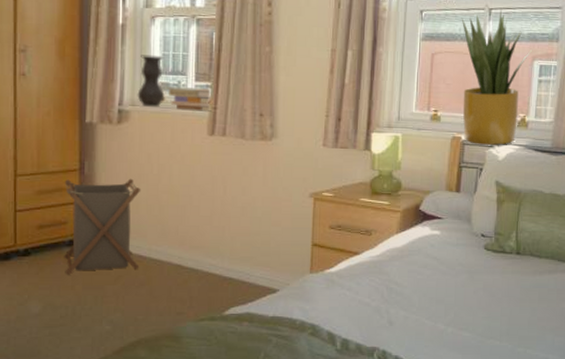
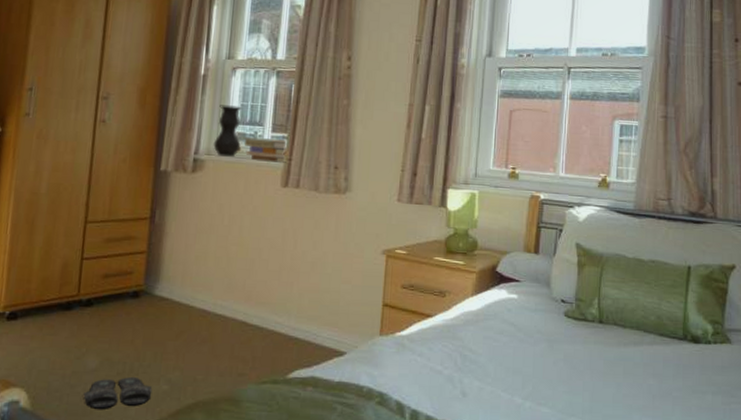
slippers: none [29,319,96,350] -> present [83,376,153,409]
laundry basket: present [64,178,142,275] -> none [126,228,211,328]
planter: present [461,9,533,145] -> none [540,68,613,206]

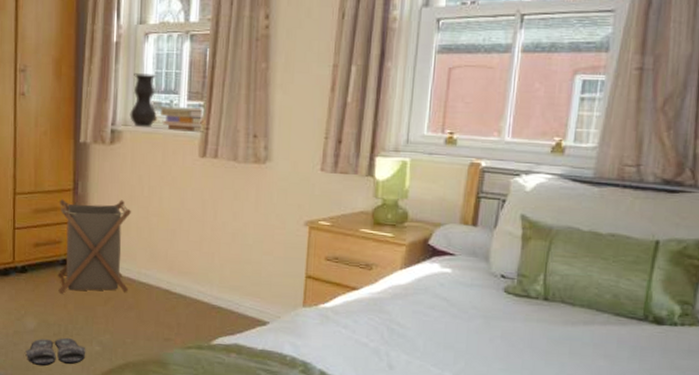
laundry basket: none [126,228,211,328] -> present [57,199,132,294]

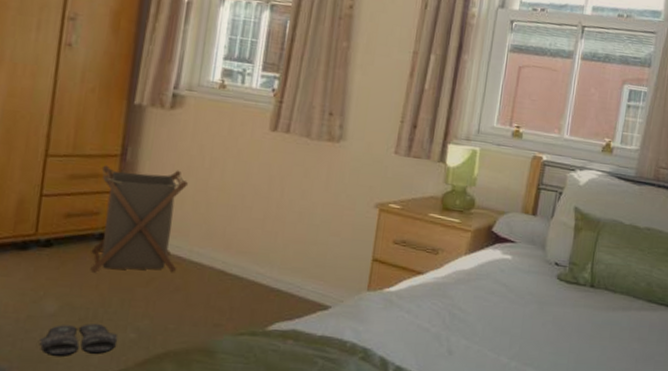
vase: present [129,73,157,127] -> none [195,36,230,95]
books: present [156,105,204,132] -> none [226,72,278,105]

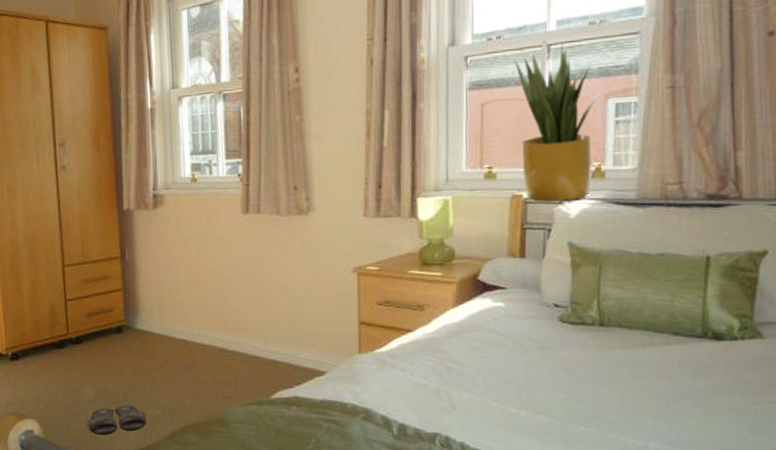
laundry basket: present [90,165,189,273] -> none [107,263,183,361]
planter: none [545,27,624,170] -> present [514,43,606,202]

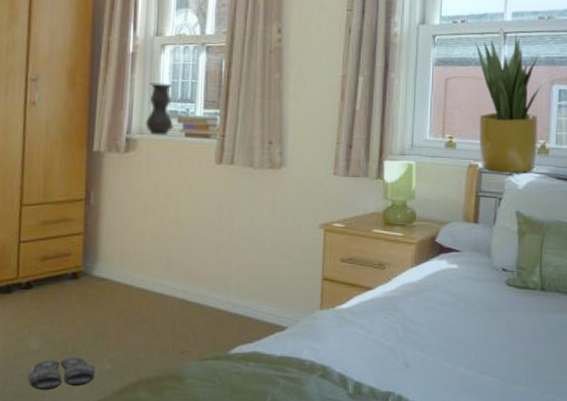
vase: none [170,136,197,189] -> present [145,83,173,135]
books: none [195,165,244,190] -> present [172,113,220,139]

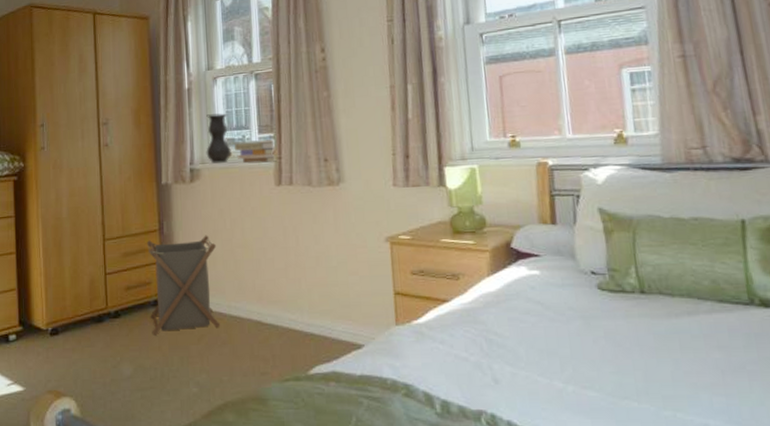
slippers: present [27,356,96,389] -> none [124,381,184,413]
laundry basket: none [66,208,147,310] -> present [146,235,220,336]
planter: present [475,32,551,173] -> none [527,19,618,169]

